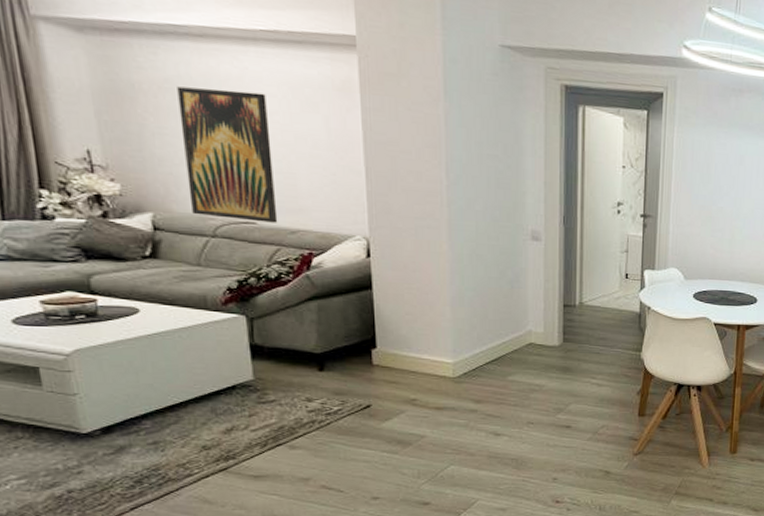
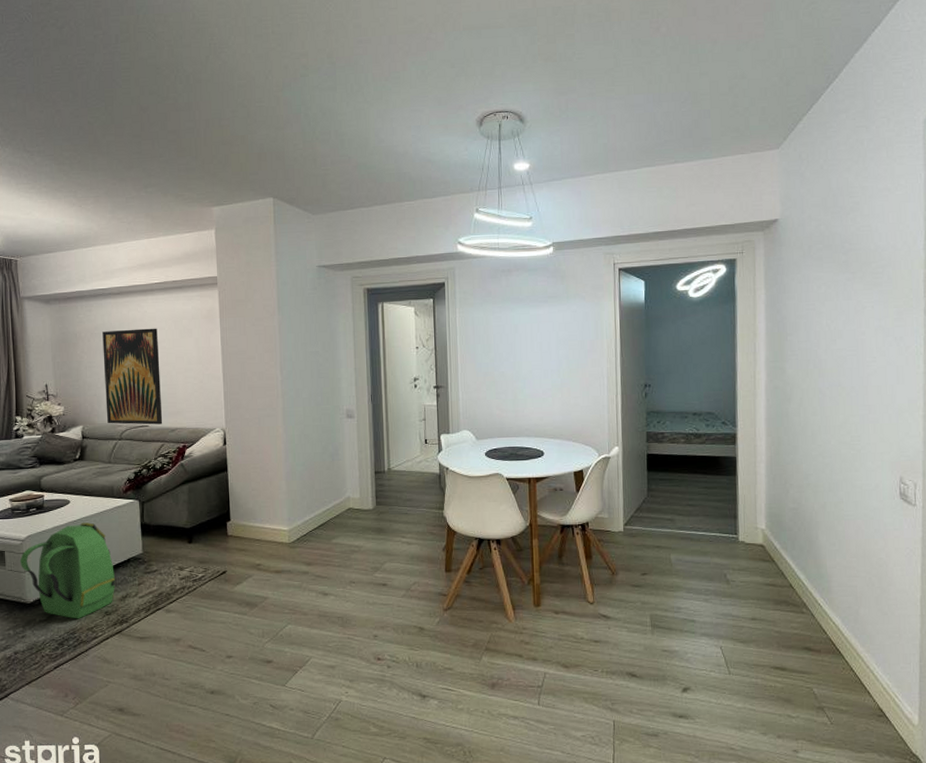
backpack: none [64,338,215,454] -> present [19,522,115,619]

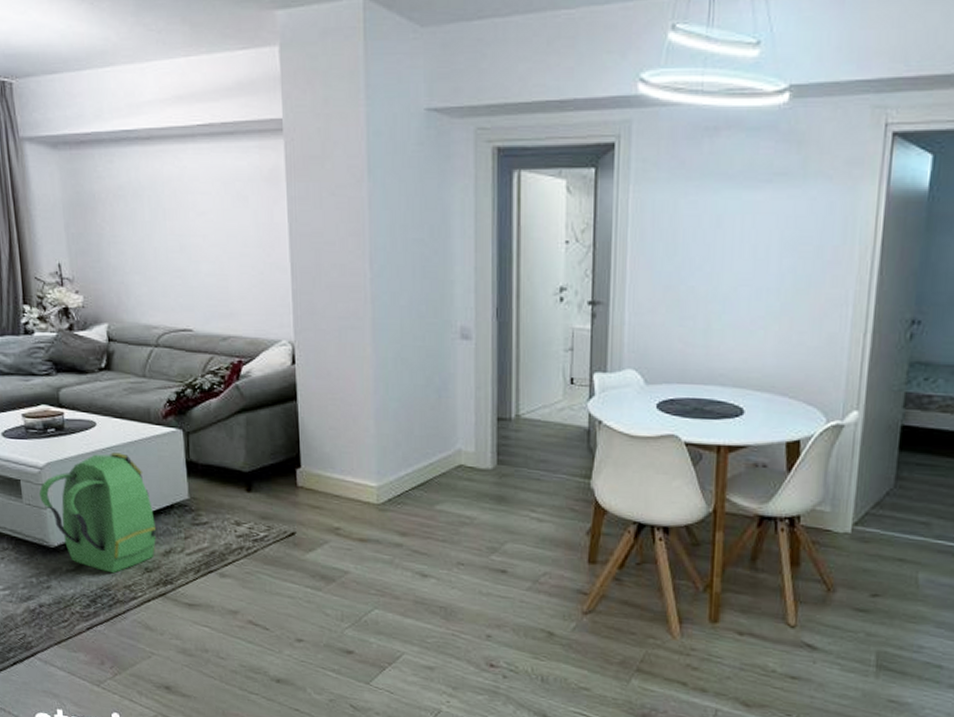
wall art: present [102,328,163,425] -> none [128,191,211,330]

